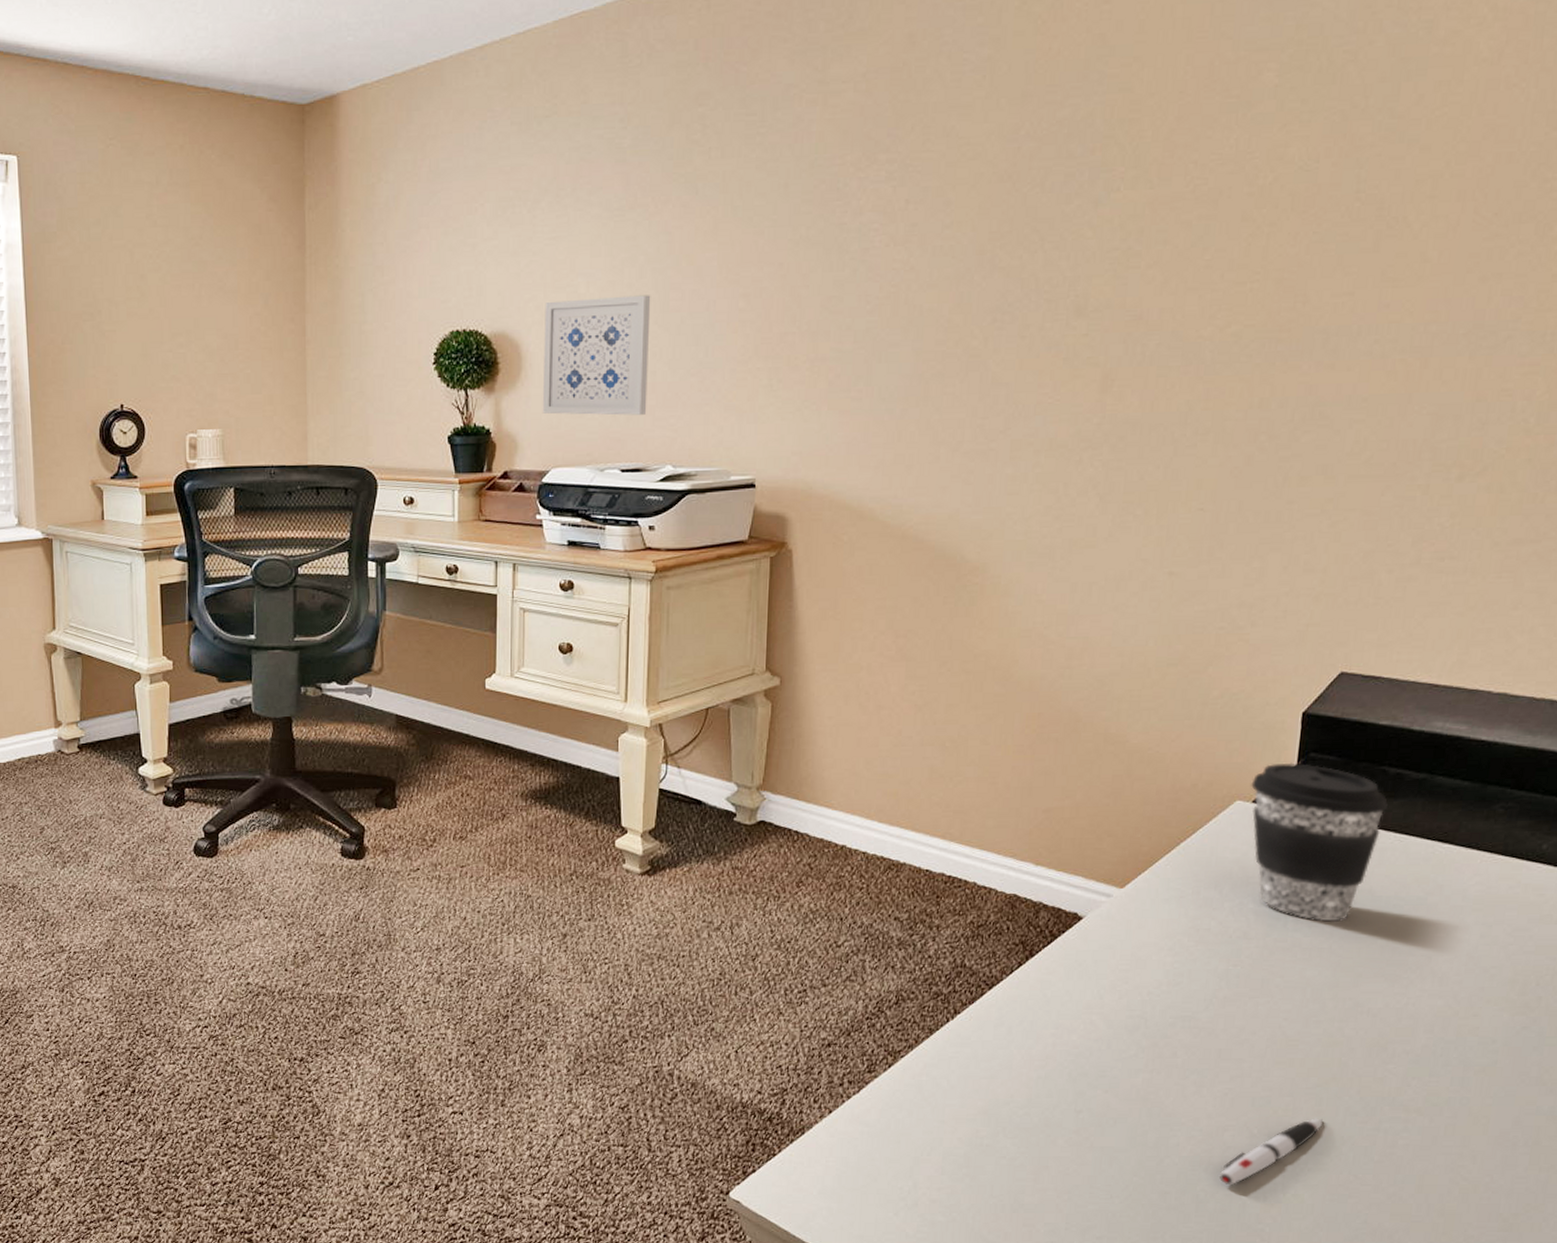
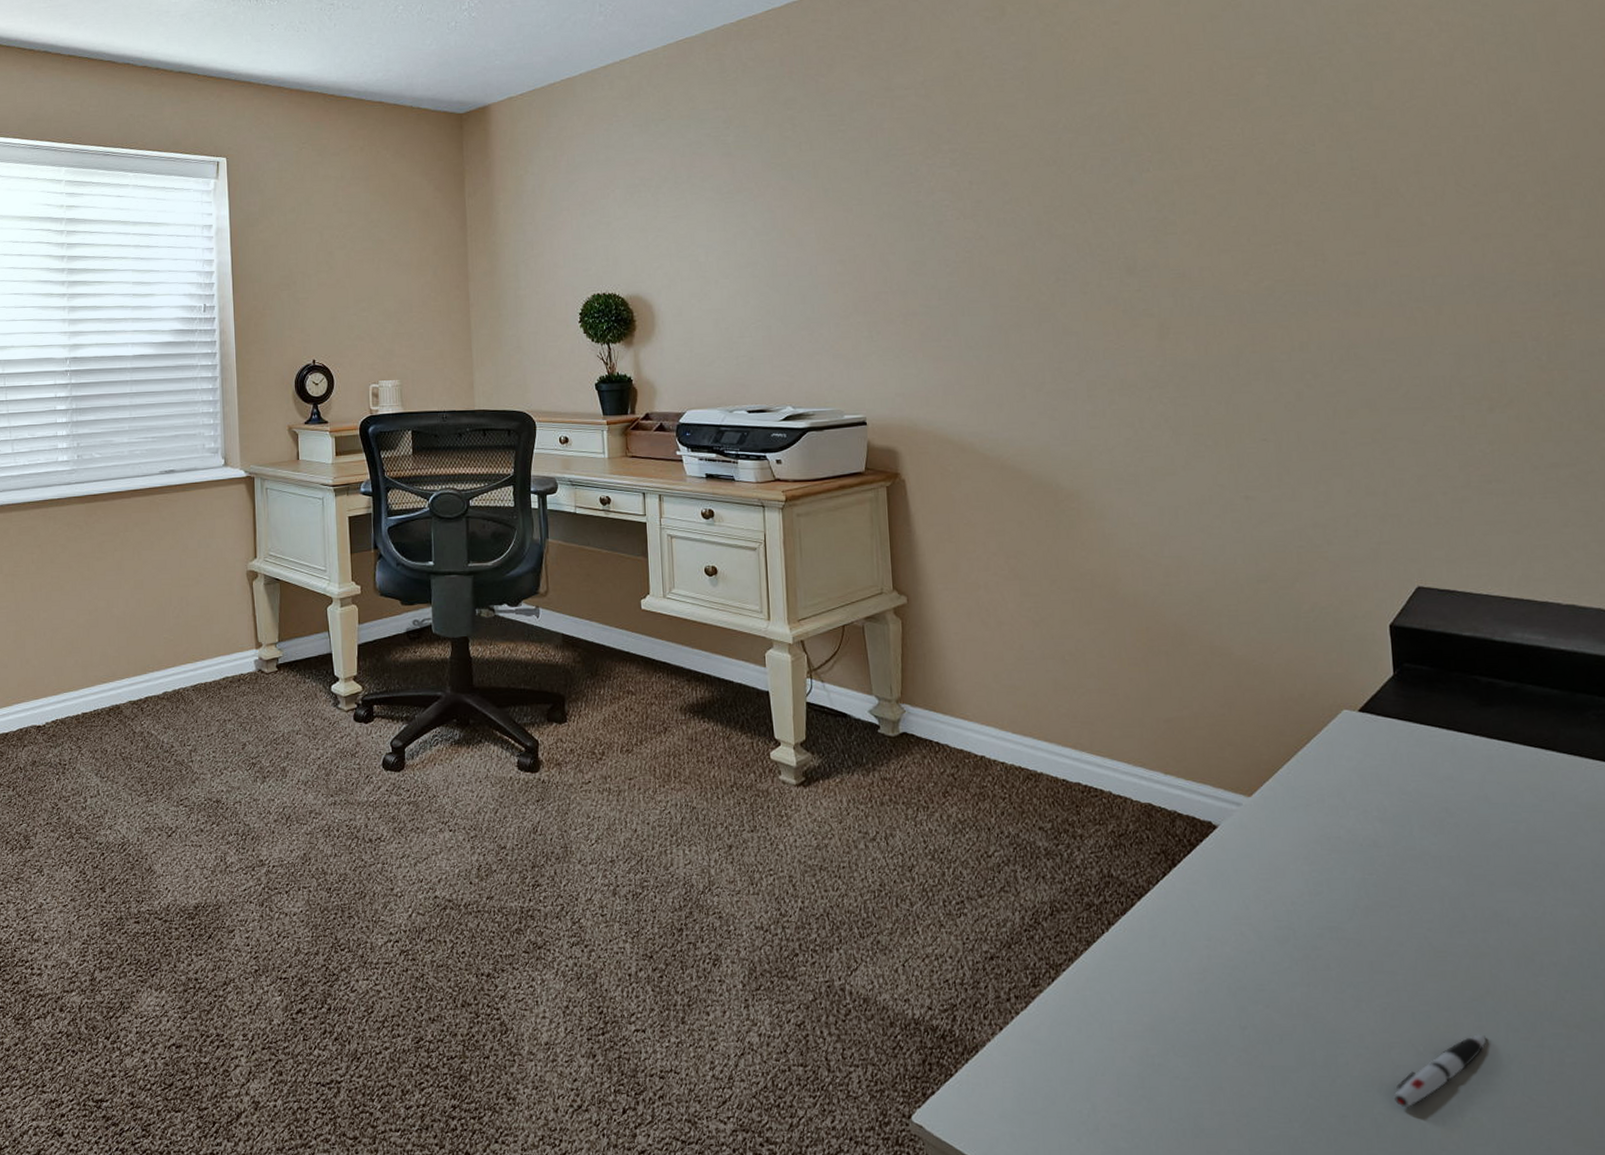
wall art: present [542,295,651,416] -> none [671,262,766,364]
coffee cup: present [1251,762,1388,921] -> none [1354,672,1486,828]

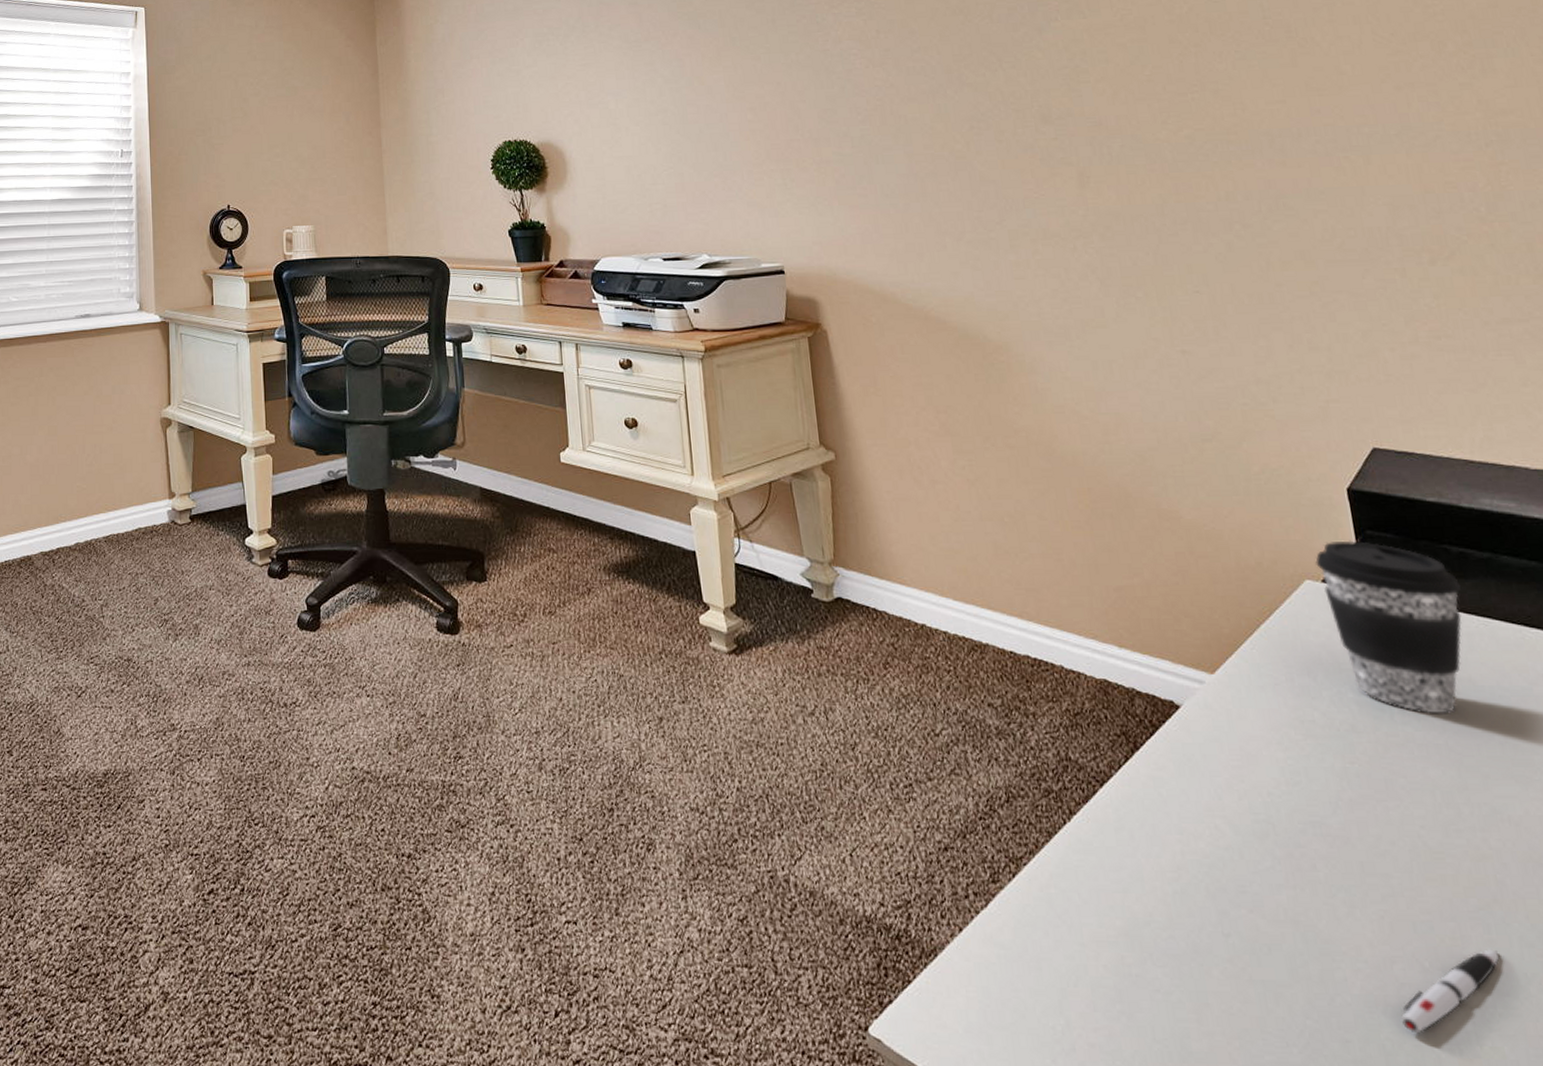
coffee cup: none [1354,672,1486,828] -> present [1315,540,1462,713]

